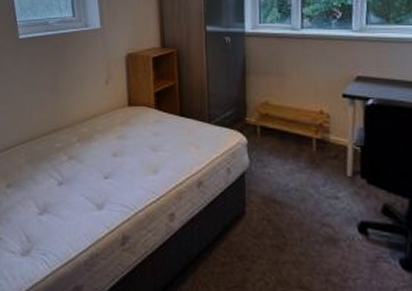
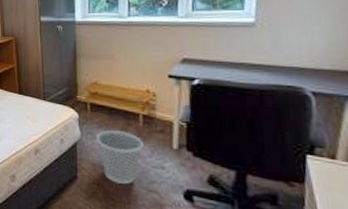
wastebasket: none [267,157,317,218] -> present [97,130,143,184]

